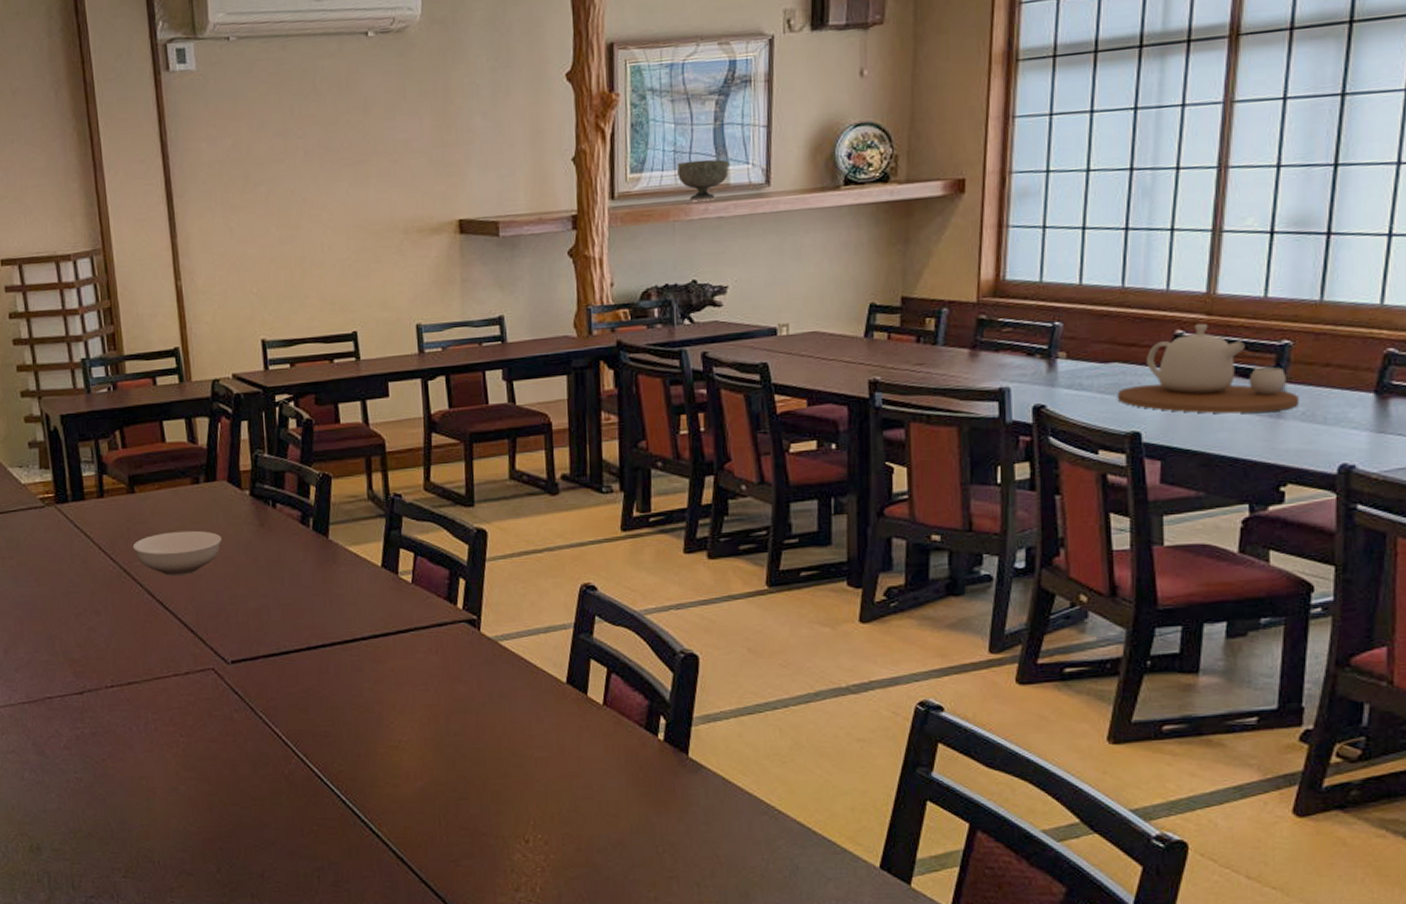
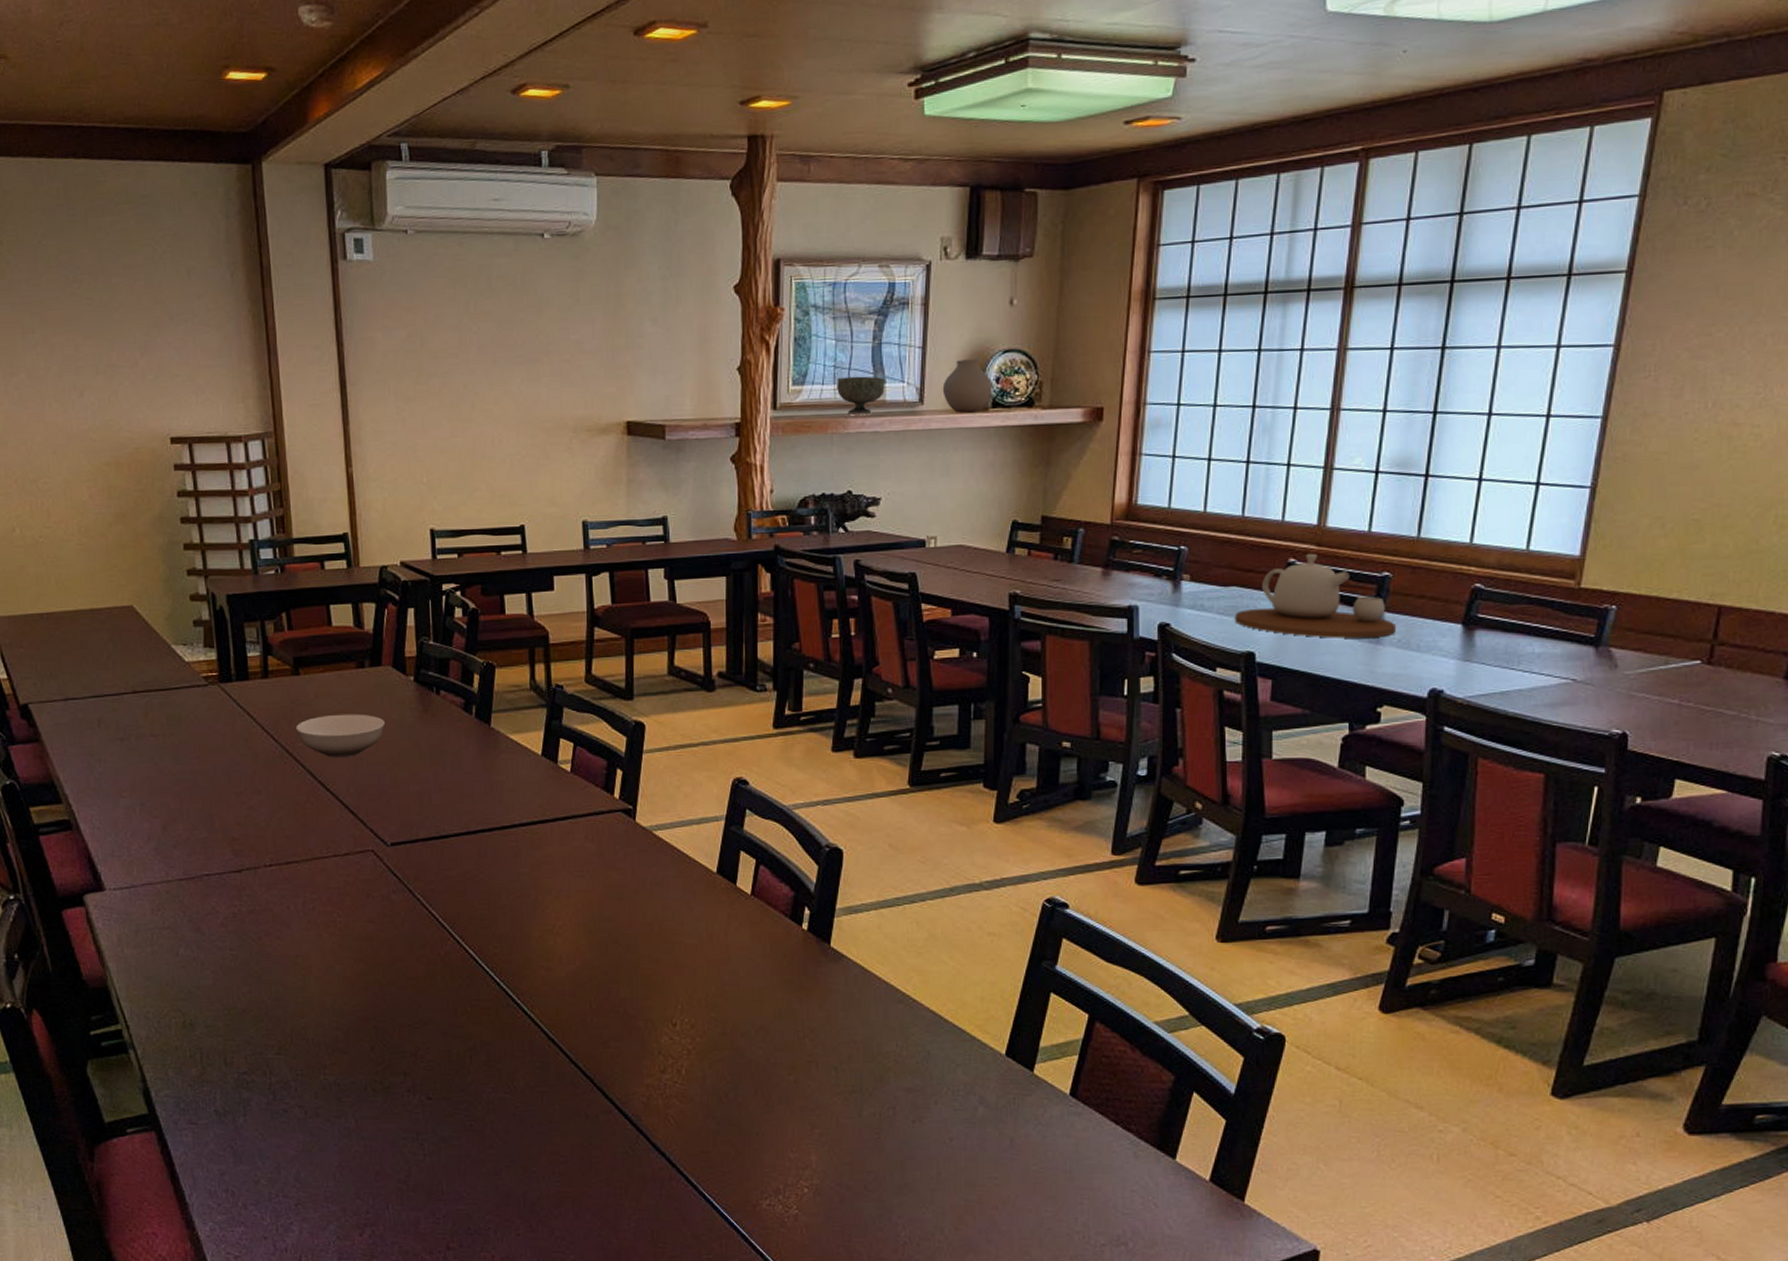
vase: none [790,135,844,193] -> present [942,359,992,413]

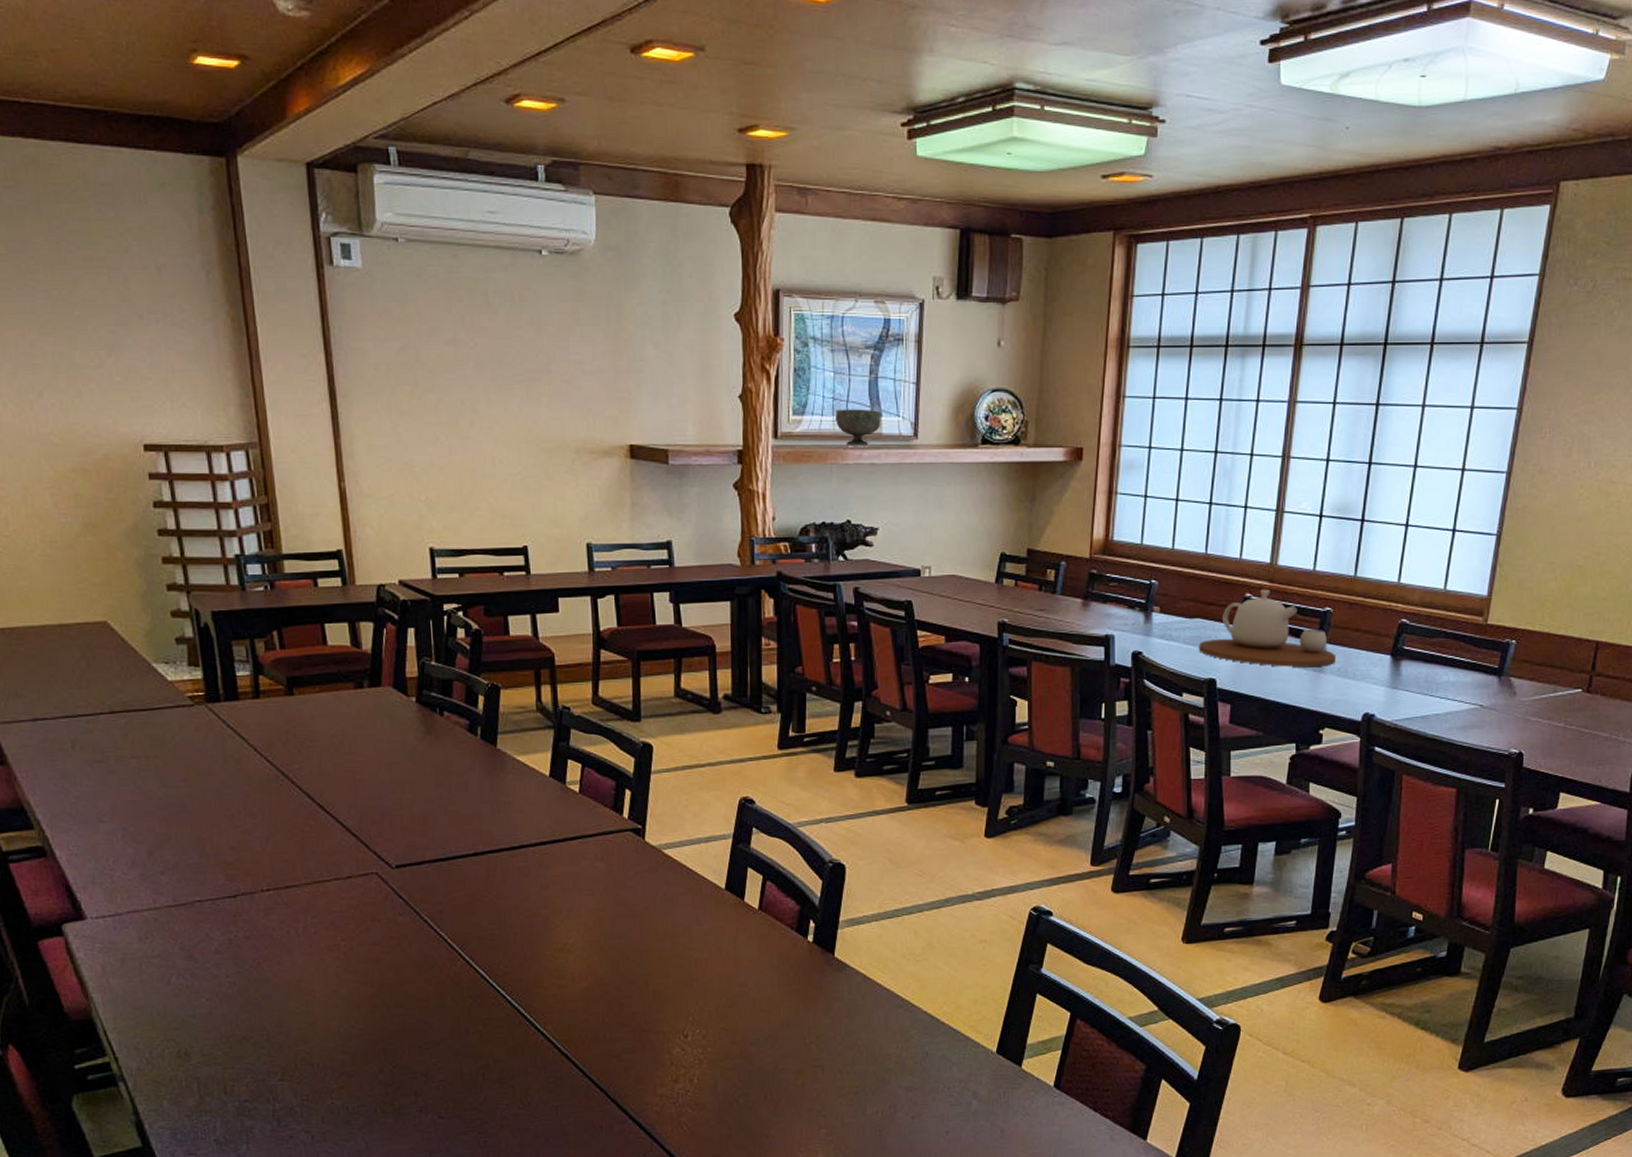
bowl: present [295,714,385,758] -> none [291,735,386,780]
vase: present [942,359,992,413] -> none [935,397,982,448]

